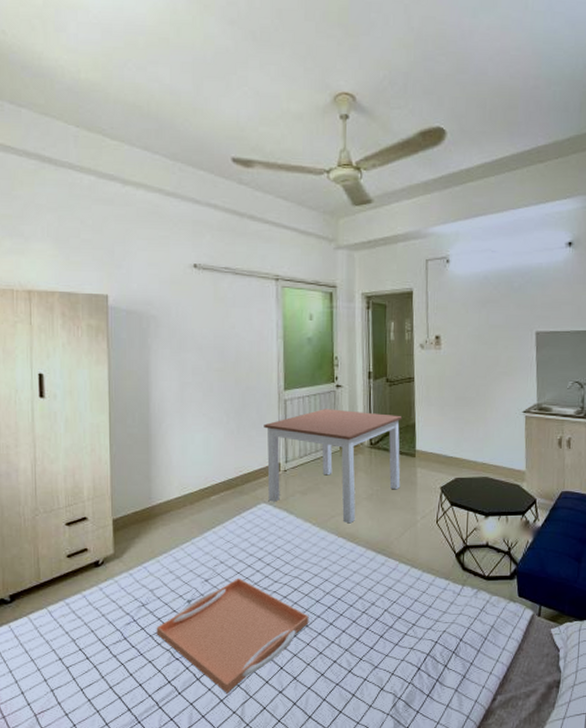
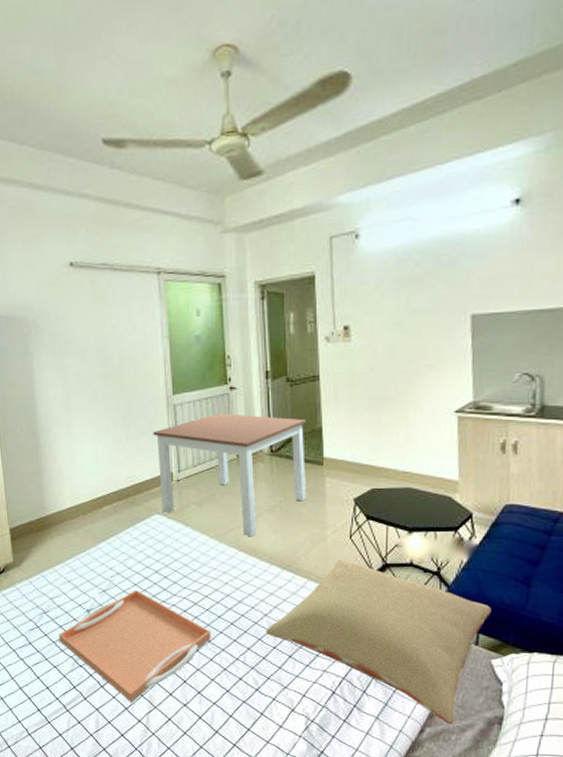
pillow: none [360,543,551,691] -> present [266,559,492,724]

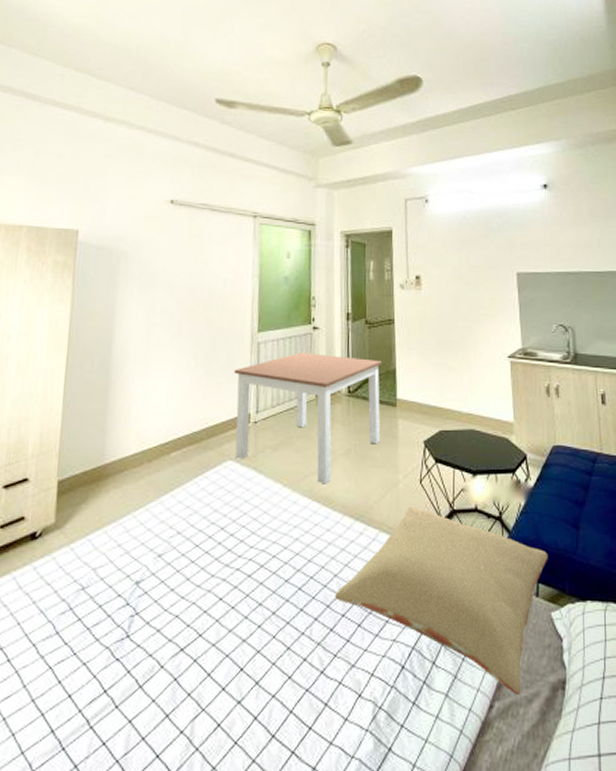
serving tray: present [58,589,211,702] -> none [95,552,276,705]

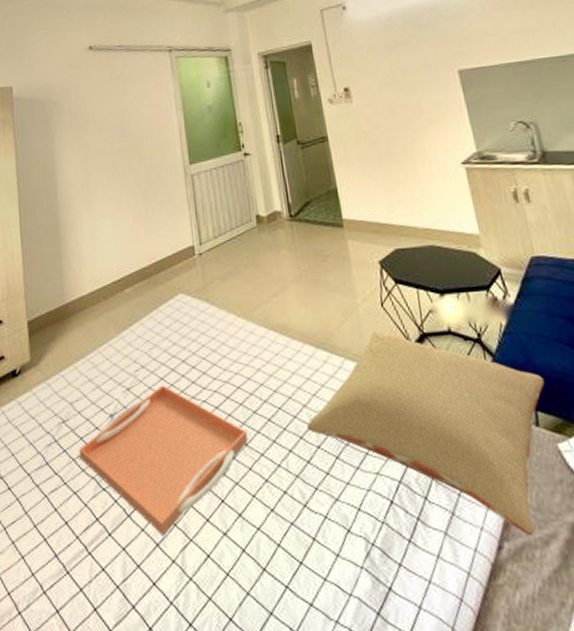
serving tray: none [95,552,276,705] -> present [79,384,248,535]
dining table: present [234,353,383,484] -> none [172,180,332,313]

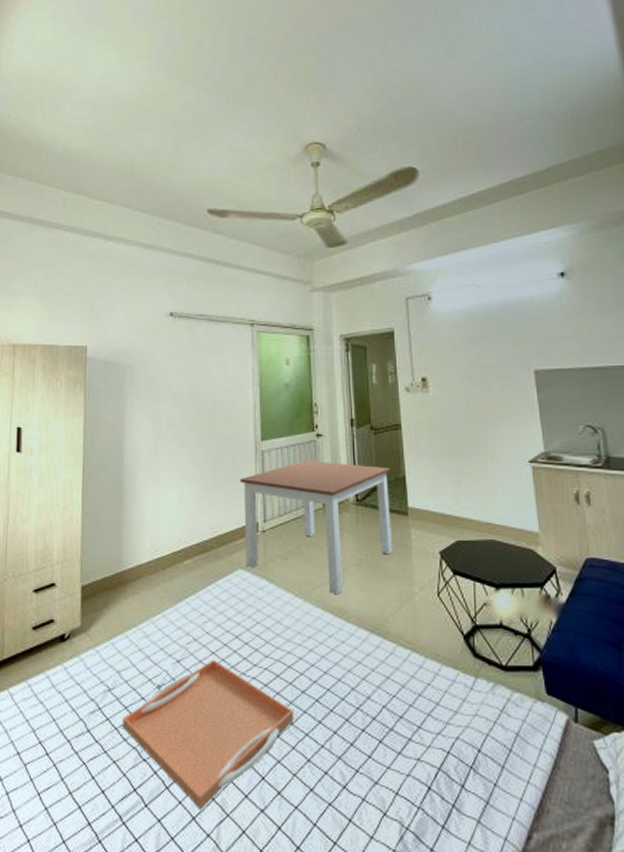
dining table: none [172,180,332,313] -> present [240,460,393,595]
pillow: present [307,331,545,535] -> none [354,620,587,827]

